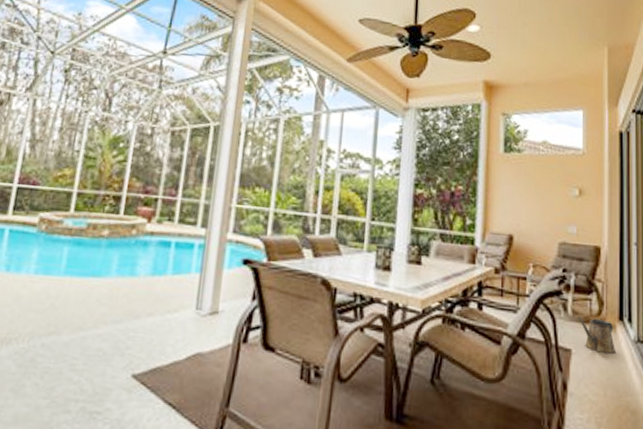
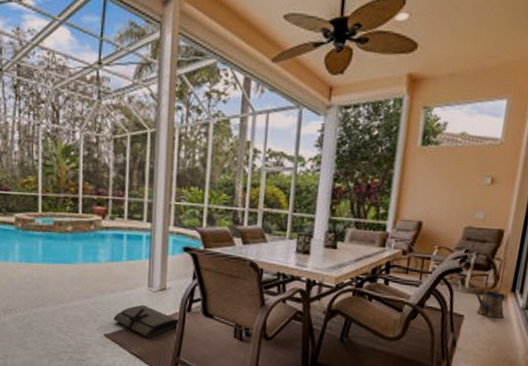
tool roll: none [146,333,234,380] -> present [113,304,181,338]

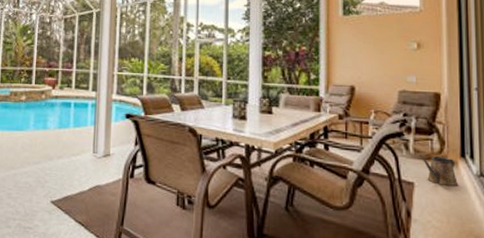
tool roll: present [113,304,181,338] -> none [60,171,124,205]

